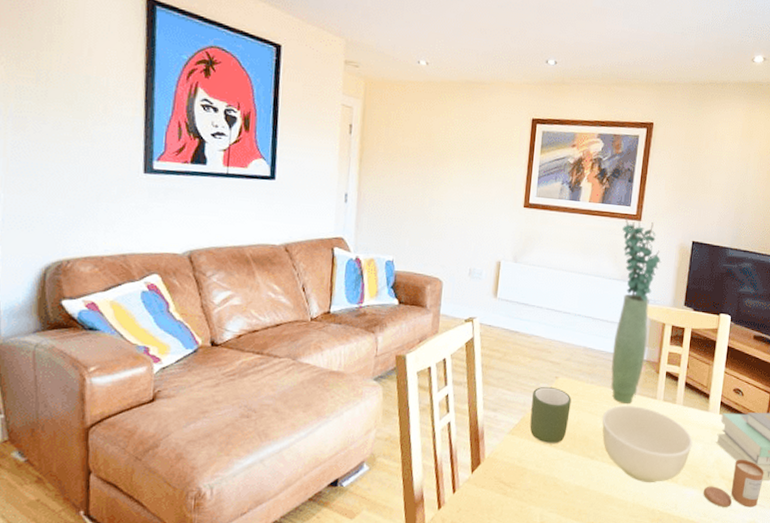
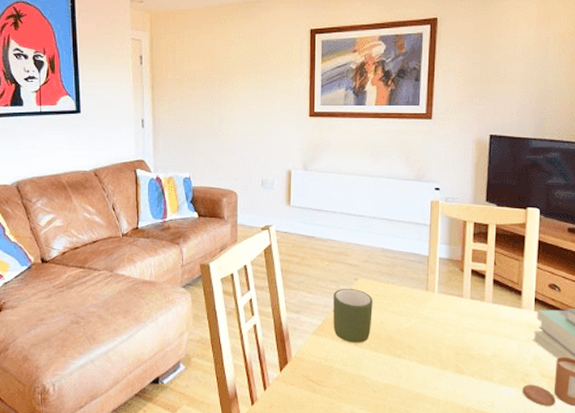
bowl: present [602,405,693,483] -> none [406,305,506,382]
vase: present [610,216,662,404] -> none [411,116,457,302]

